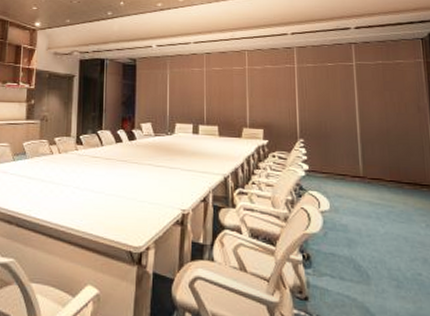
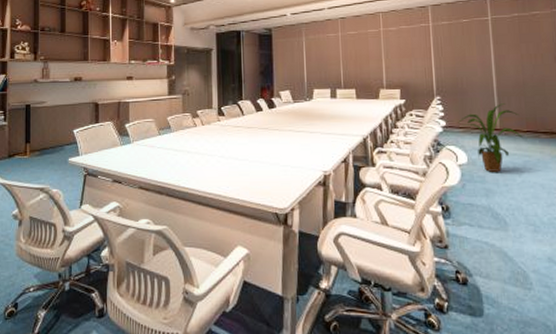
house plant: none [321,150,388,221] -> present [458,103,524,172]

